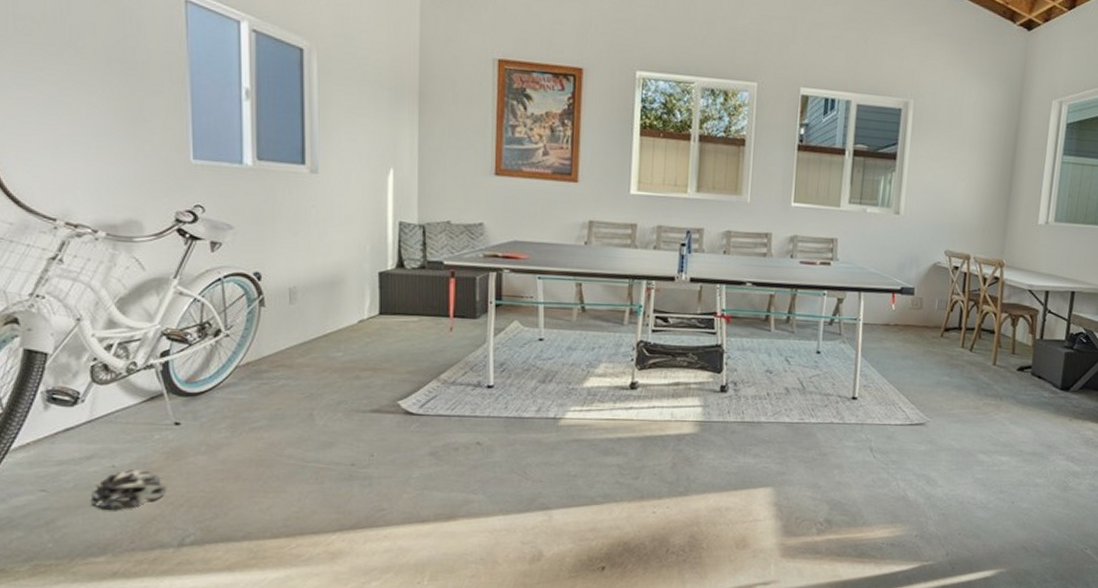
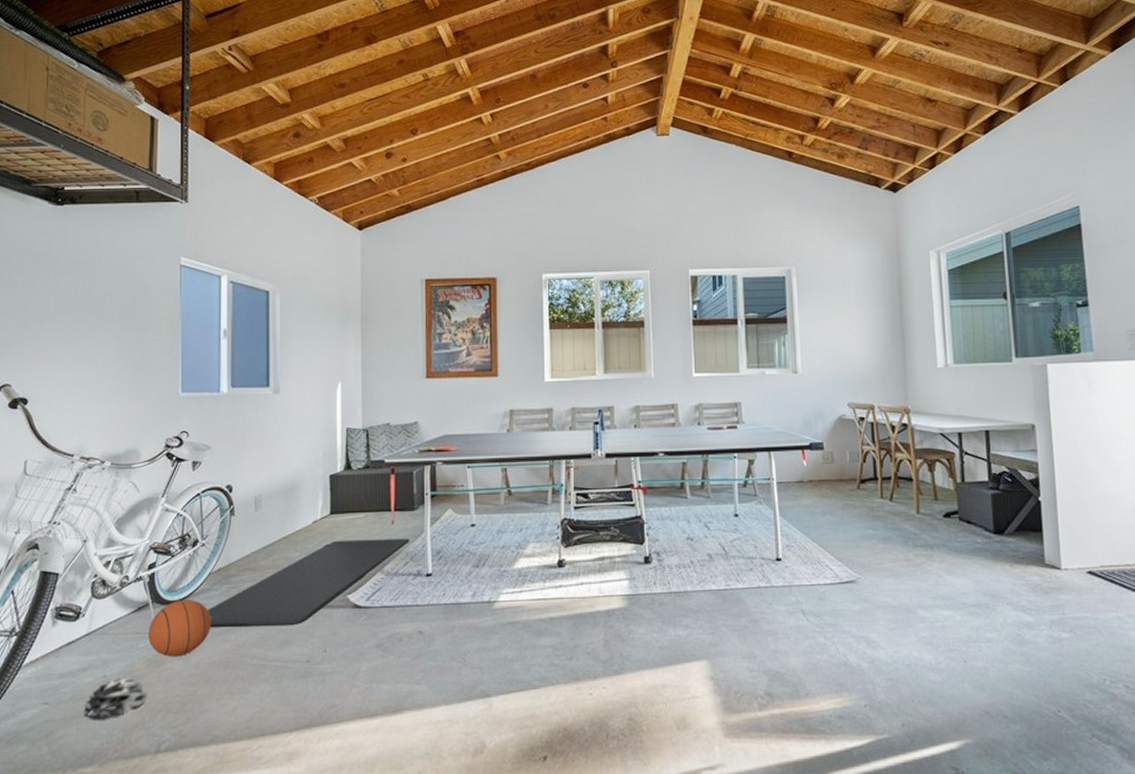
basketball: none [164,392,240,452] -> present [148,599,212,657]
exercise mat: none [235,343,470,427] -> present [208,538,410,627]

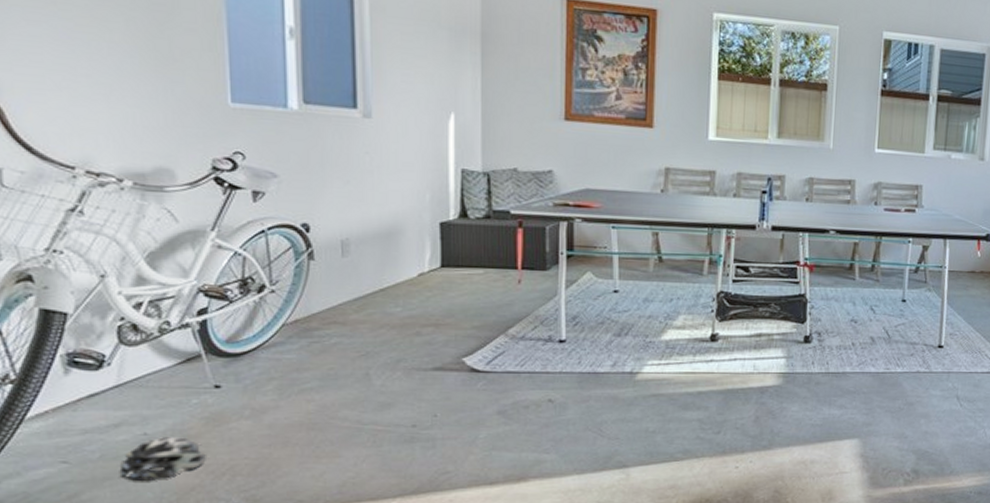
basketball: present [148,599,212,657] -> none [203,352,288,416]
exercise mat: present [208,538,410,627] -> none [282,297,540,387]

